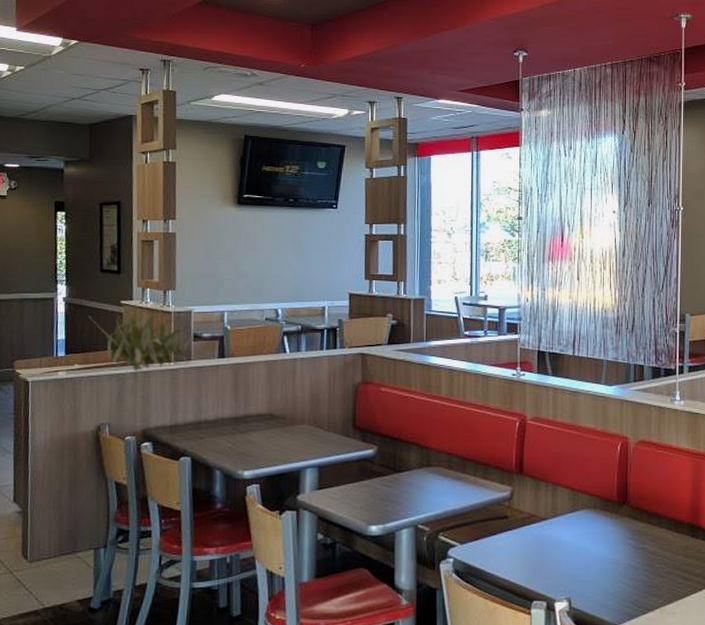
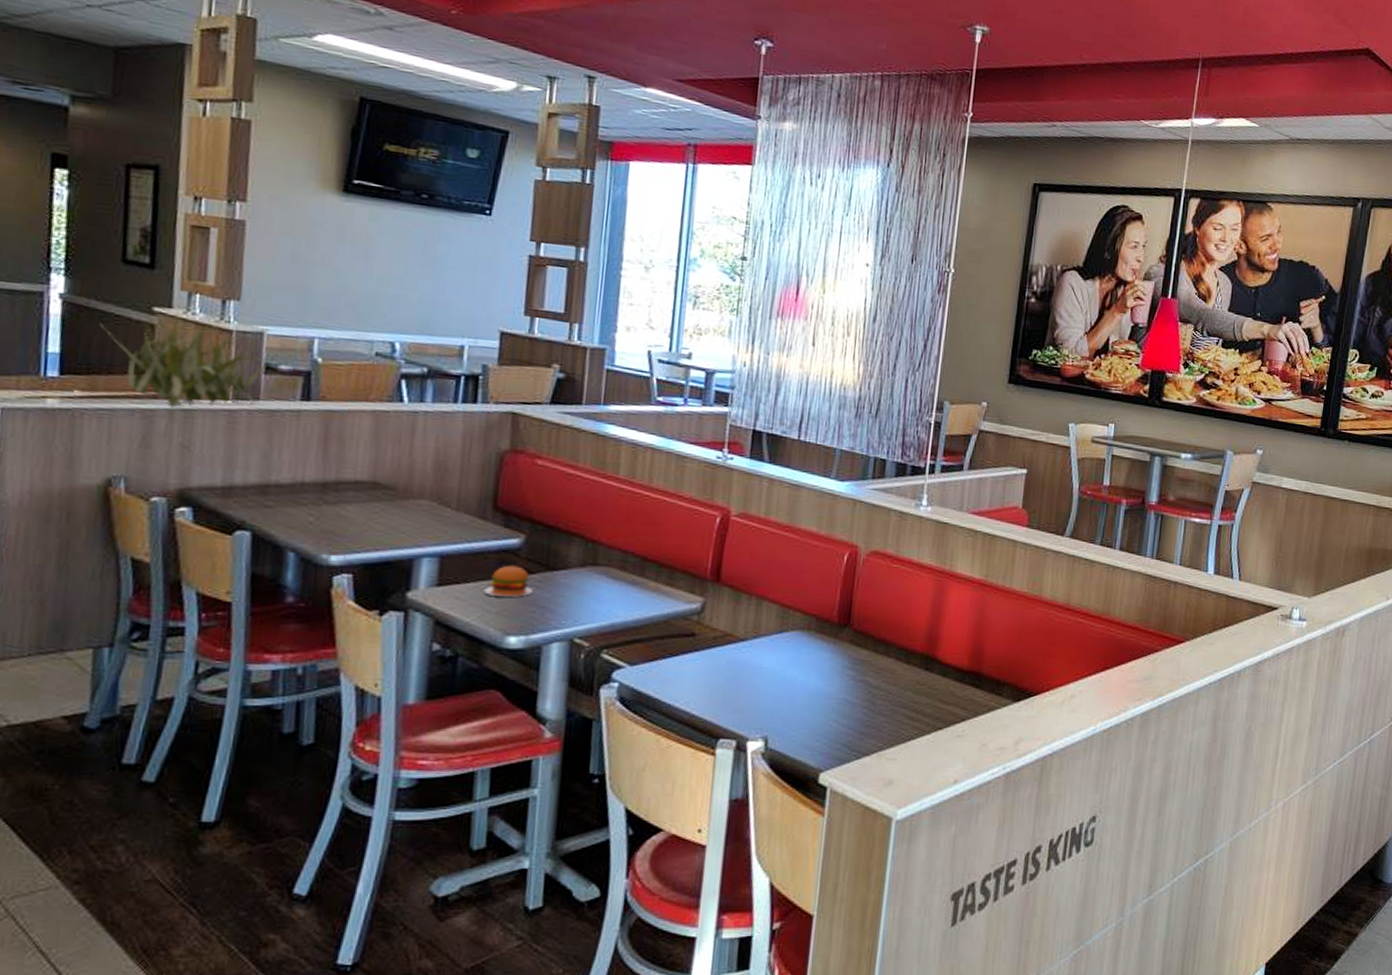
burger: none [350,470,386,495] -> present [483,565,533,597]

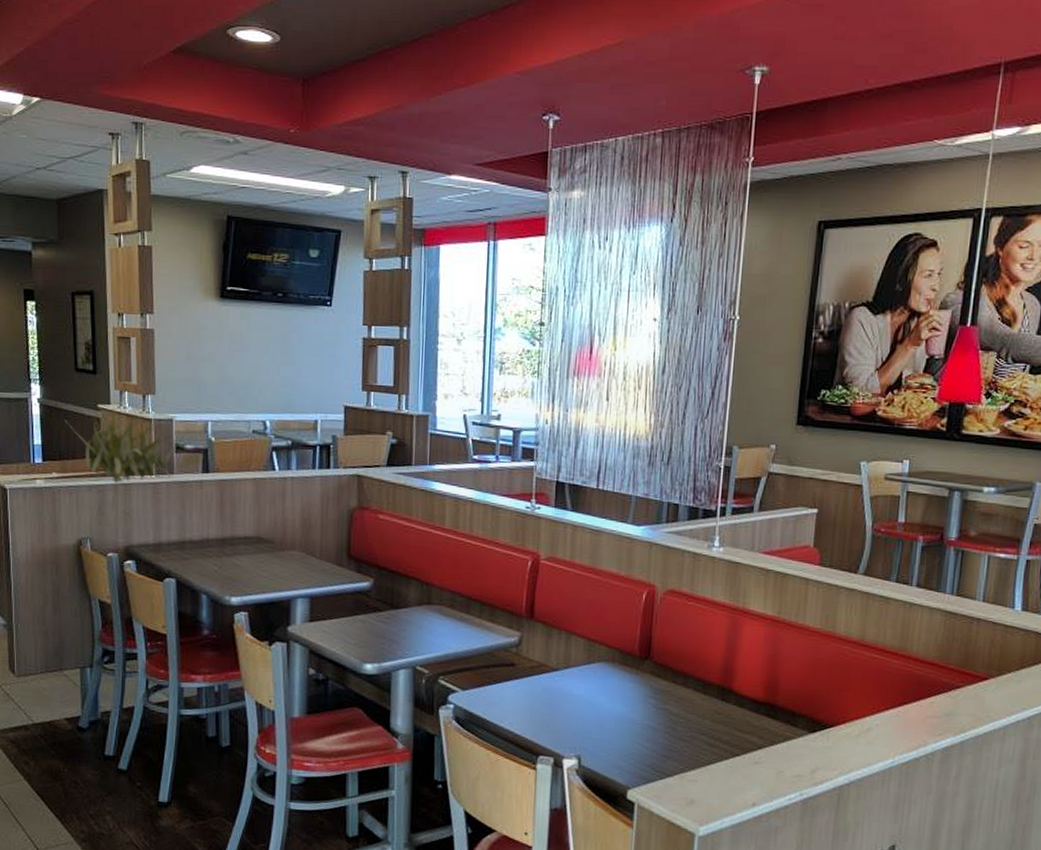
burger: present [483,565,533,597] -> none [344,604,382,631]

